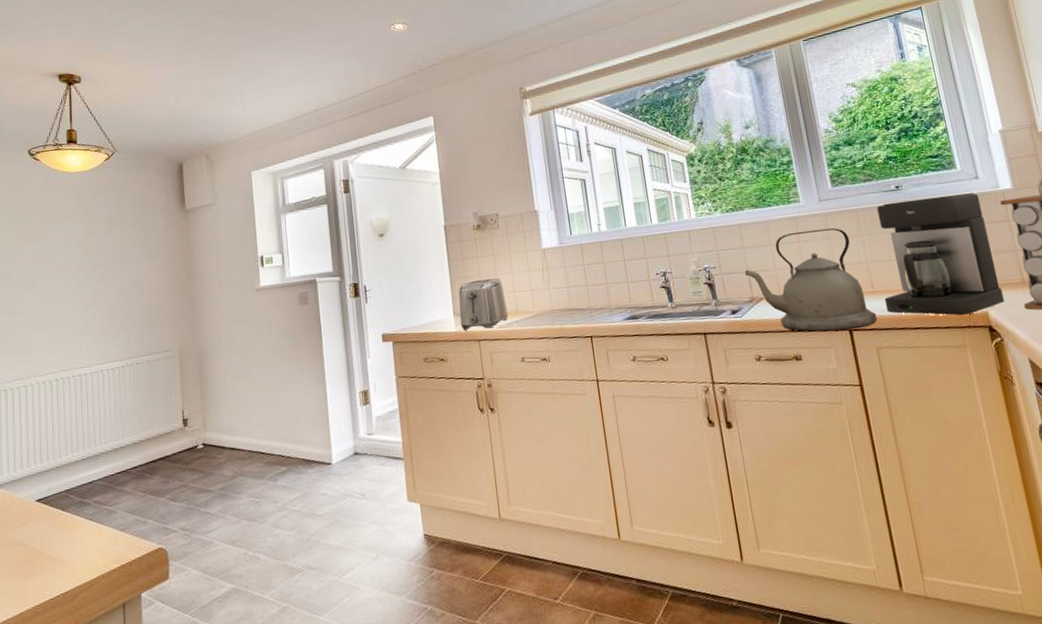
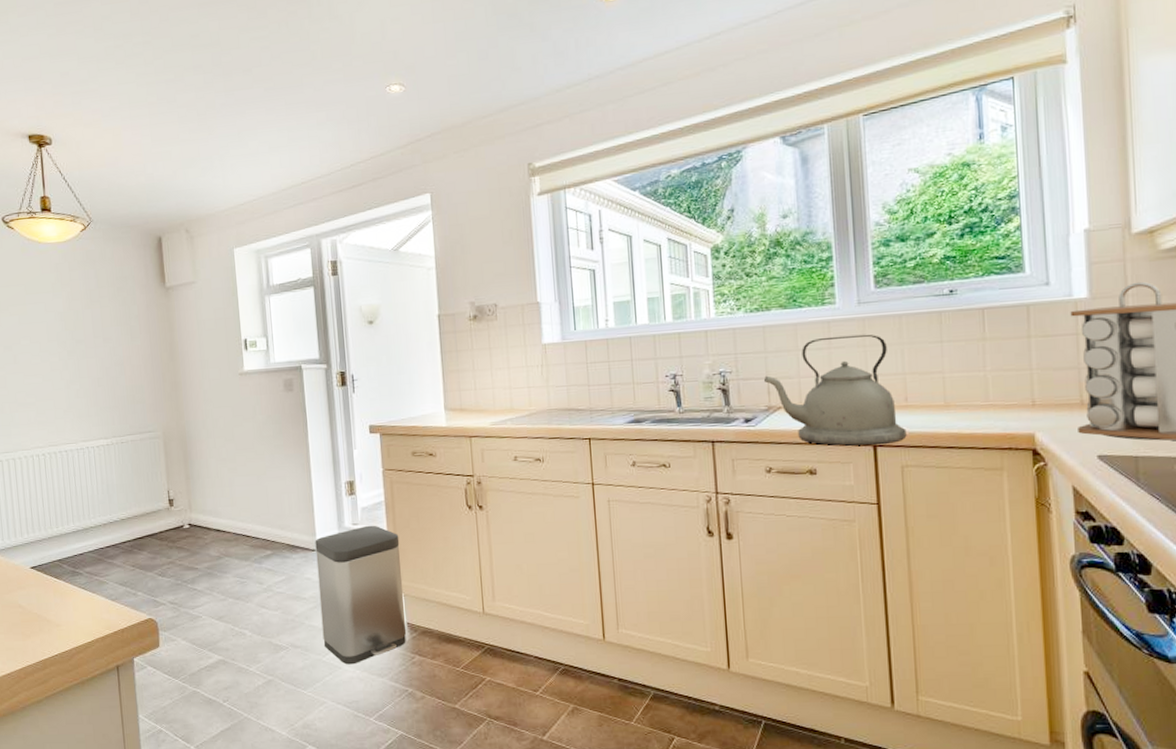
pedal bin: none [330,434,424,584] -> present [315,525,407,665]
toaster: present [458,277,509,330] -> none [450,372,503,426]
coffee maker: present [876,193,1004,316] -> none [918,301,1056,437]

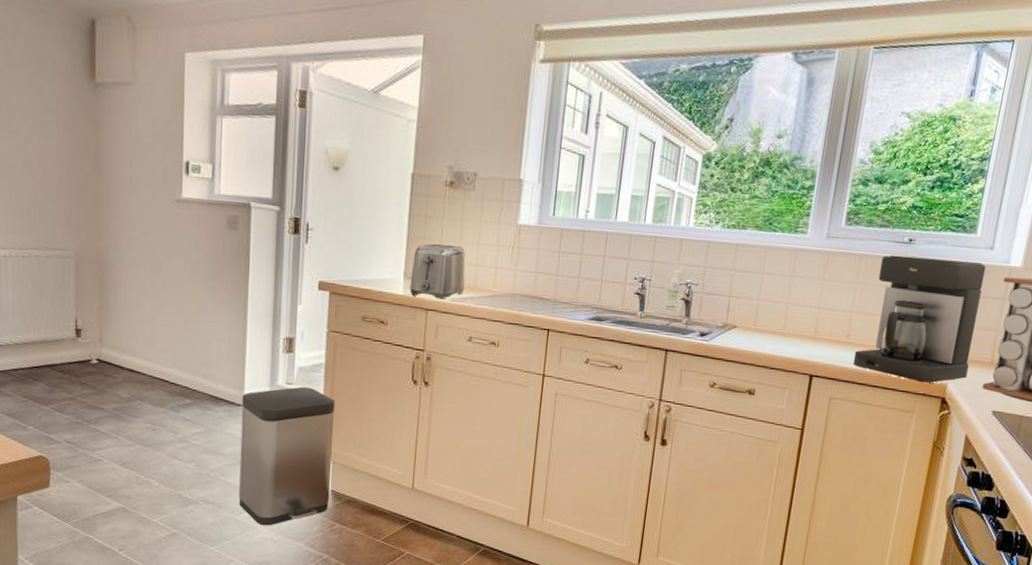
toaster: none [450,372,503,426] -> present [409,243,466,300]
kettle: present [763,334,907,447] -> none [725,265,844,376]
coffee maker: none [918,301,1056,437] -> present [852,255,987,384]

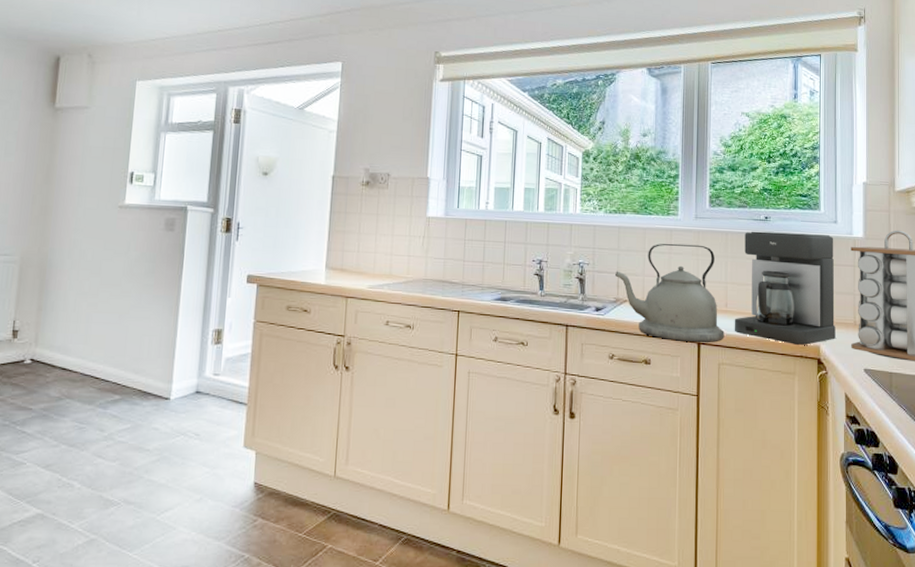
pedal bin: present [238,386,336,526] -> none [161,377,261,525]
toaster: present [409,243,466,300] -> none [331,236,382,287]
kettle: none [725,265,844,376] -> present [614,243,725,344]

